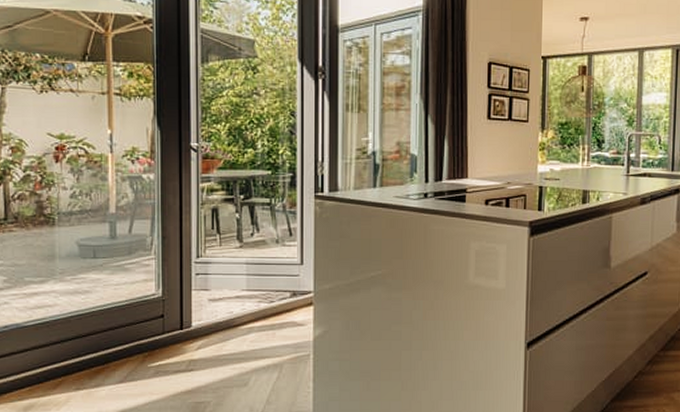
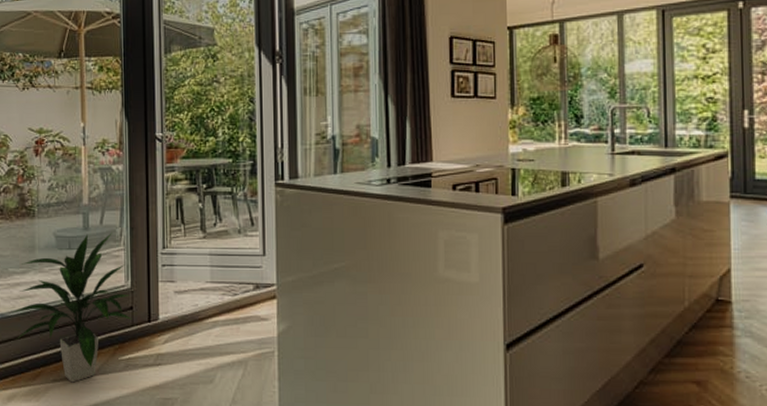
indoor plant: none [28,242,164,391] -> present [12,233,133,383]

